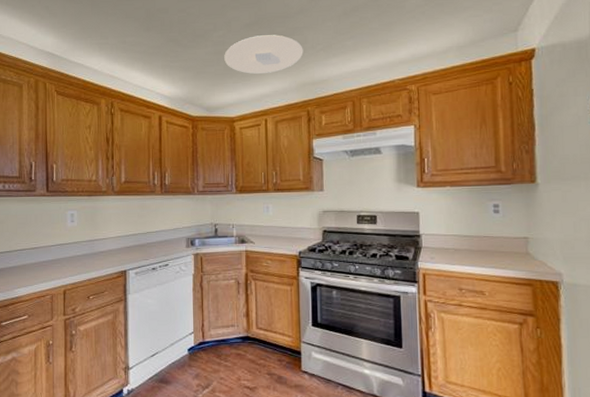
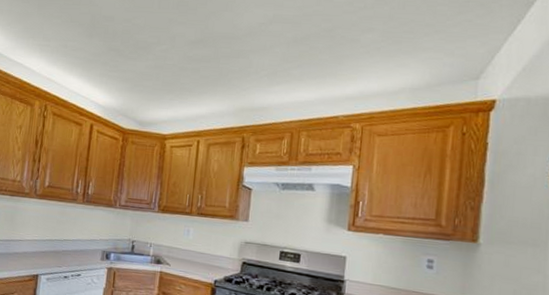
ceiling light: present [224,35,303,74] -> none [163,54,247,94]

